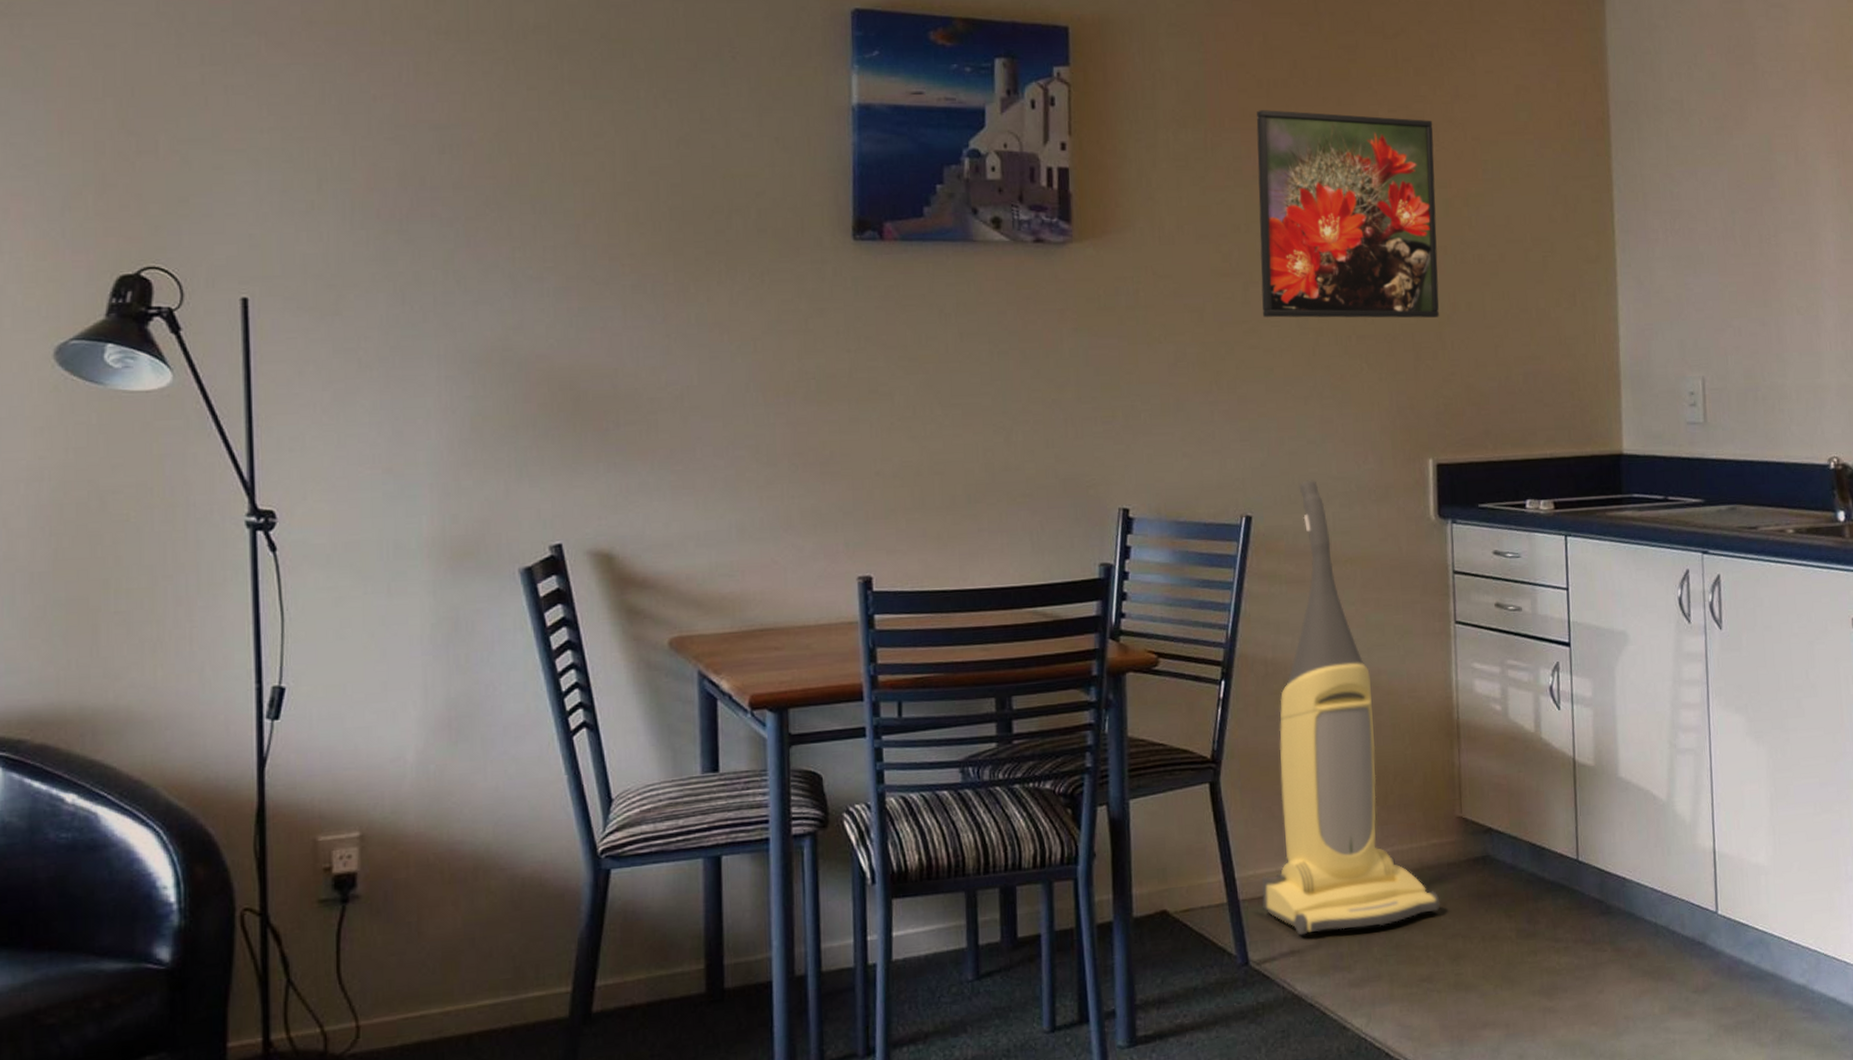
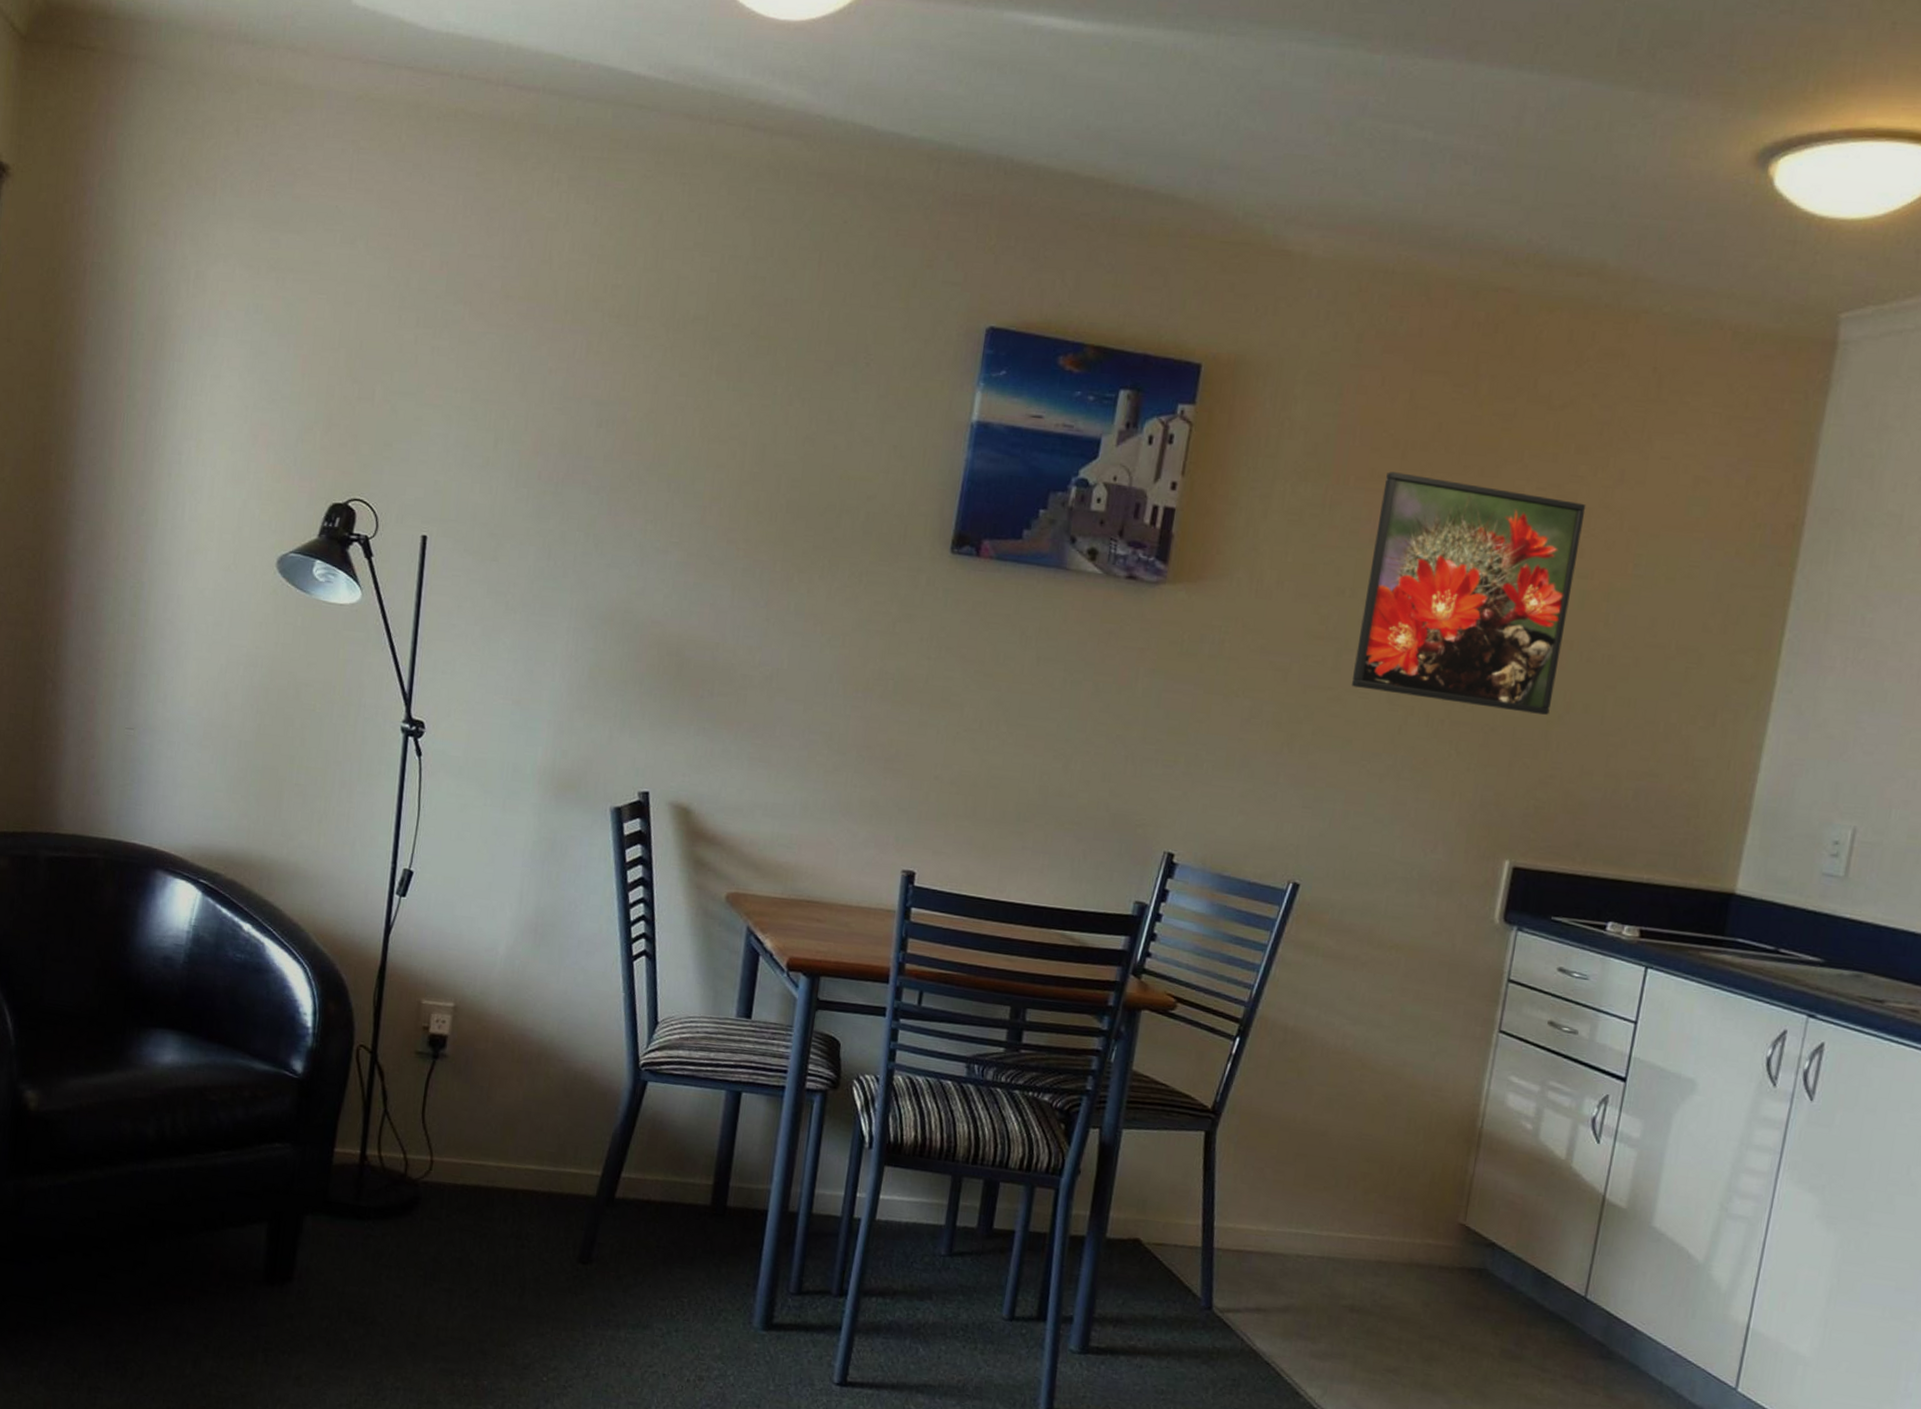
vacuum cleaner: present [1262,480,1440,936] -> none [1236,858,1424,1310]

